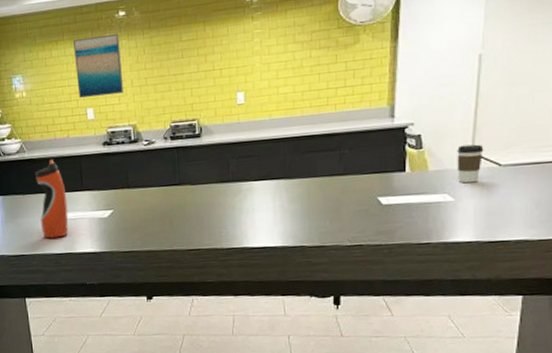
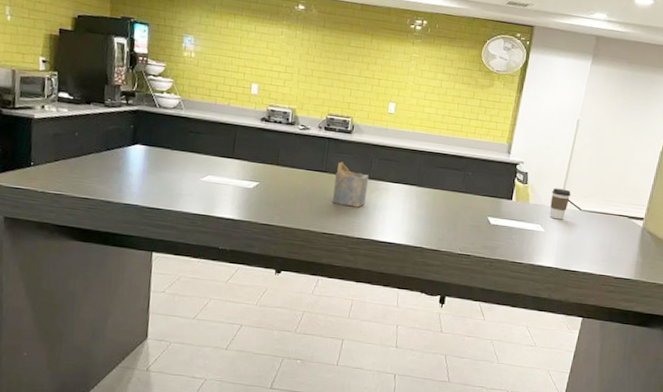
water bottle: present [34,159,69,239] -> none [183,122,216,199]
wall art: present [73,33,125,98] -> none [246,18,295,78]
napkin holder: none [191,170,229,217] -> present [332,162,369,208]

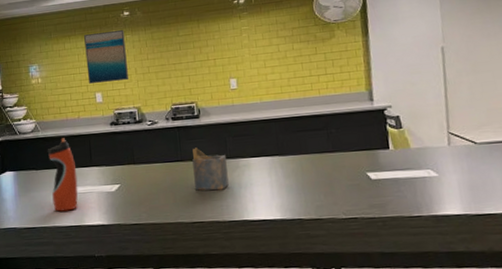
water bottle: none [183,122,216,199] -> present [47,138,78,212]
wall art: none [246,18,295,78] -> present [84,29,130,84]
coffee cup: present [549,188,571,220] -> none [434,124,459,160]

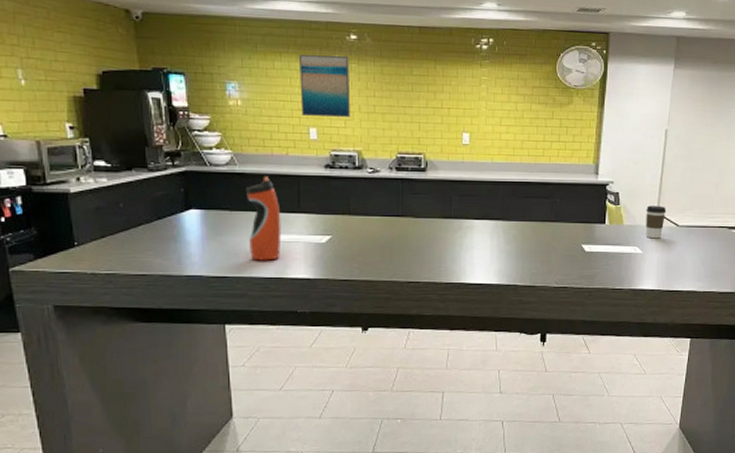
napkin holder: present [192,147,229,191] -> none [414,203,451,251]
coffee cup: none [434,124,459,160] -> present [646,206,667,239]

